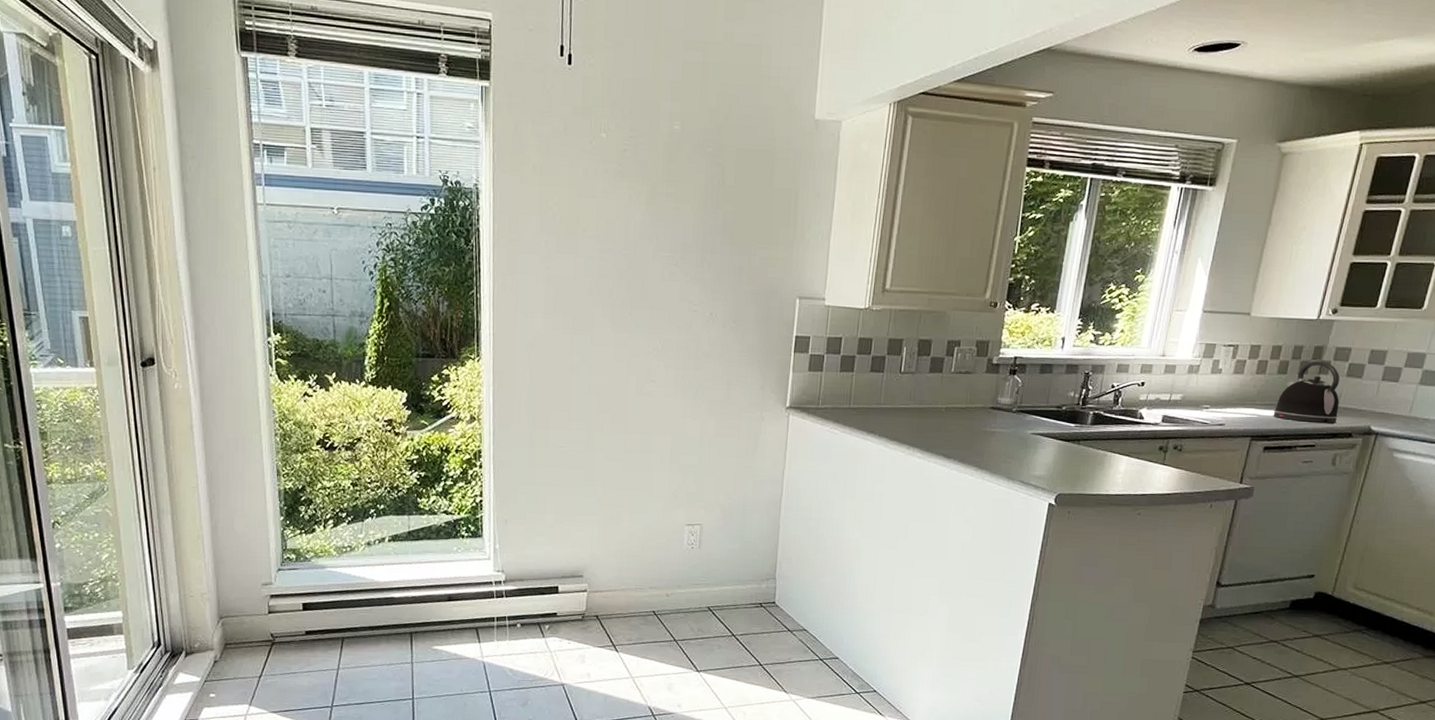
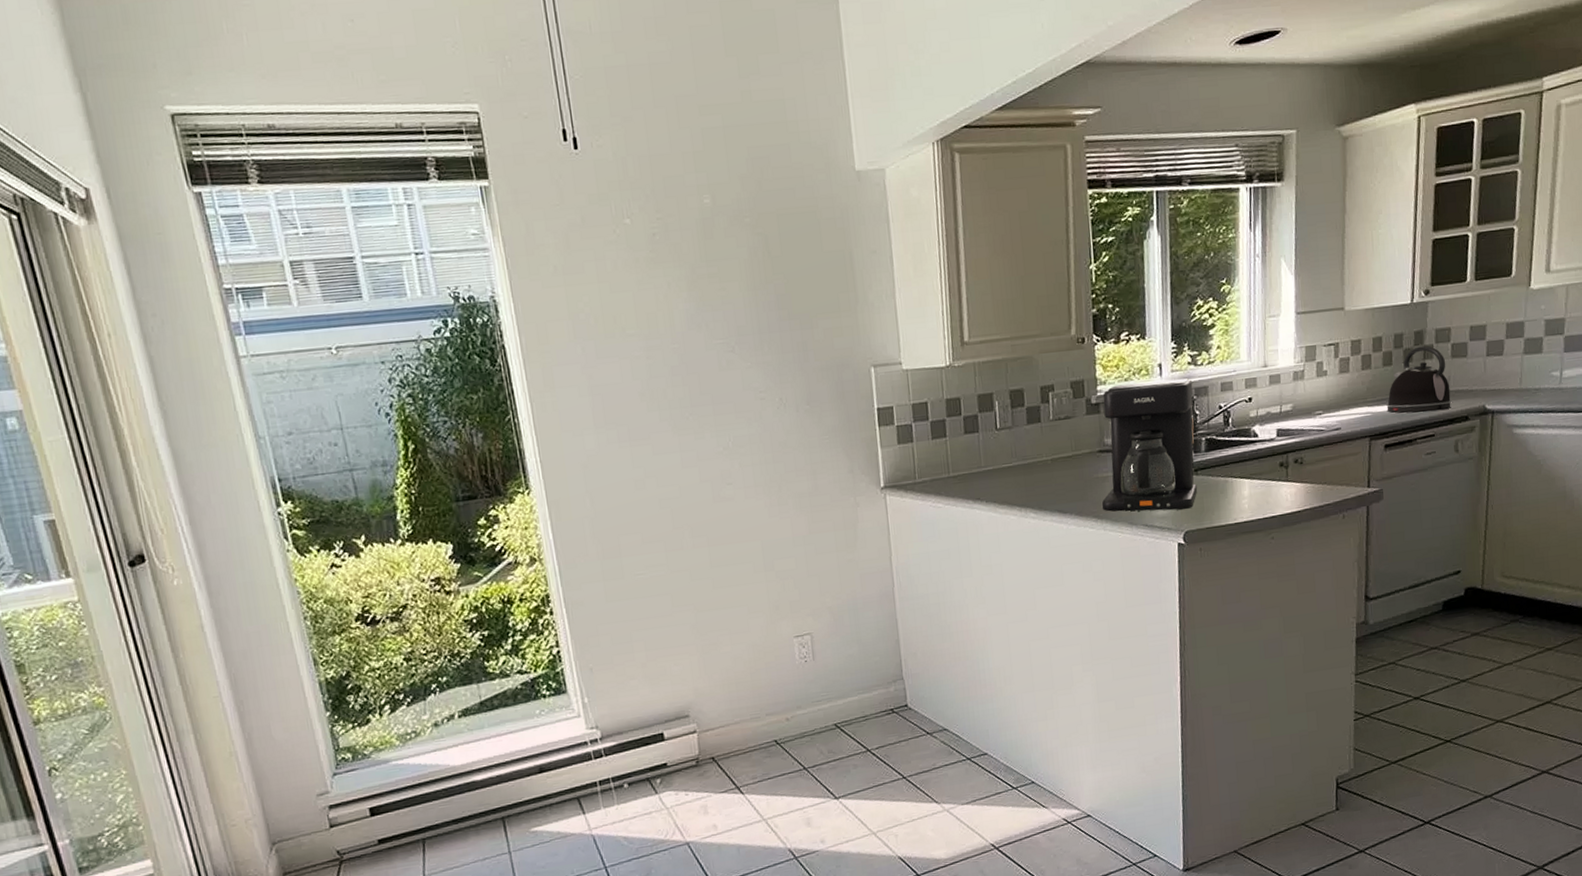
coffee maker: none [984,350,1091,475] -> present [1101,378,1198,513]

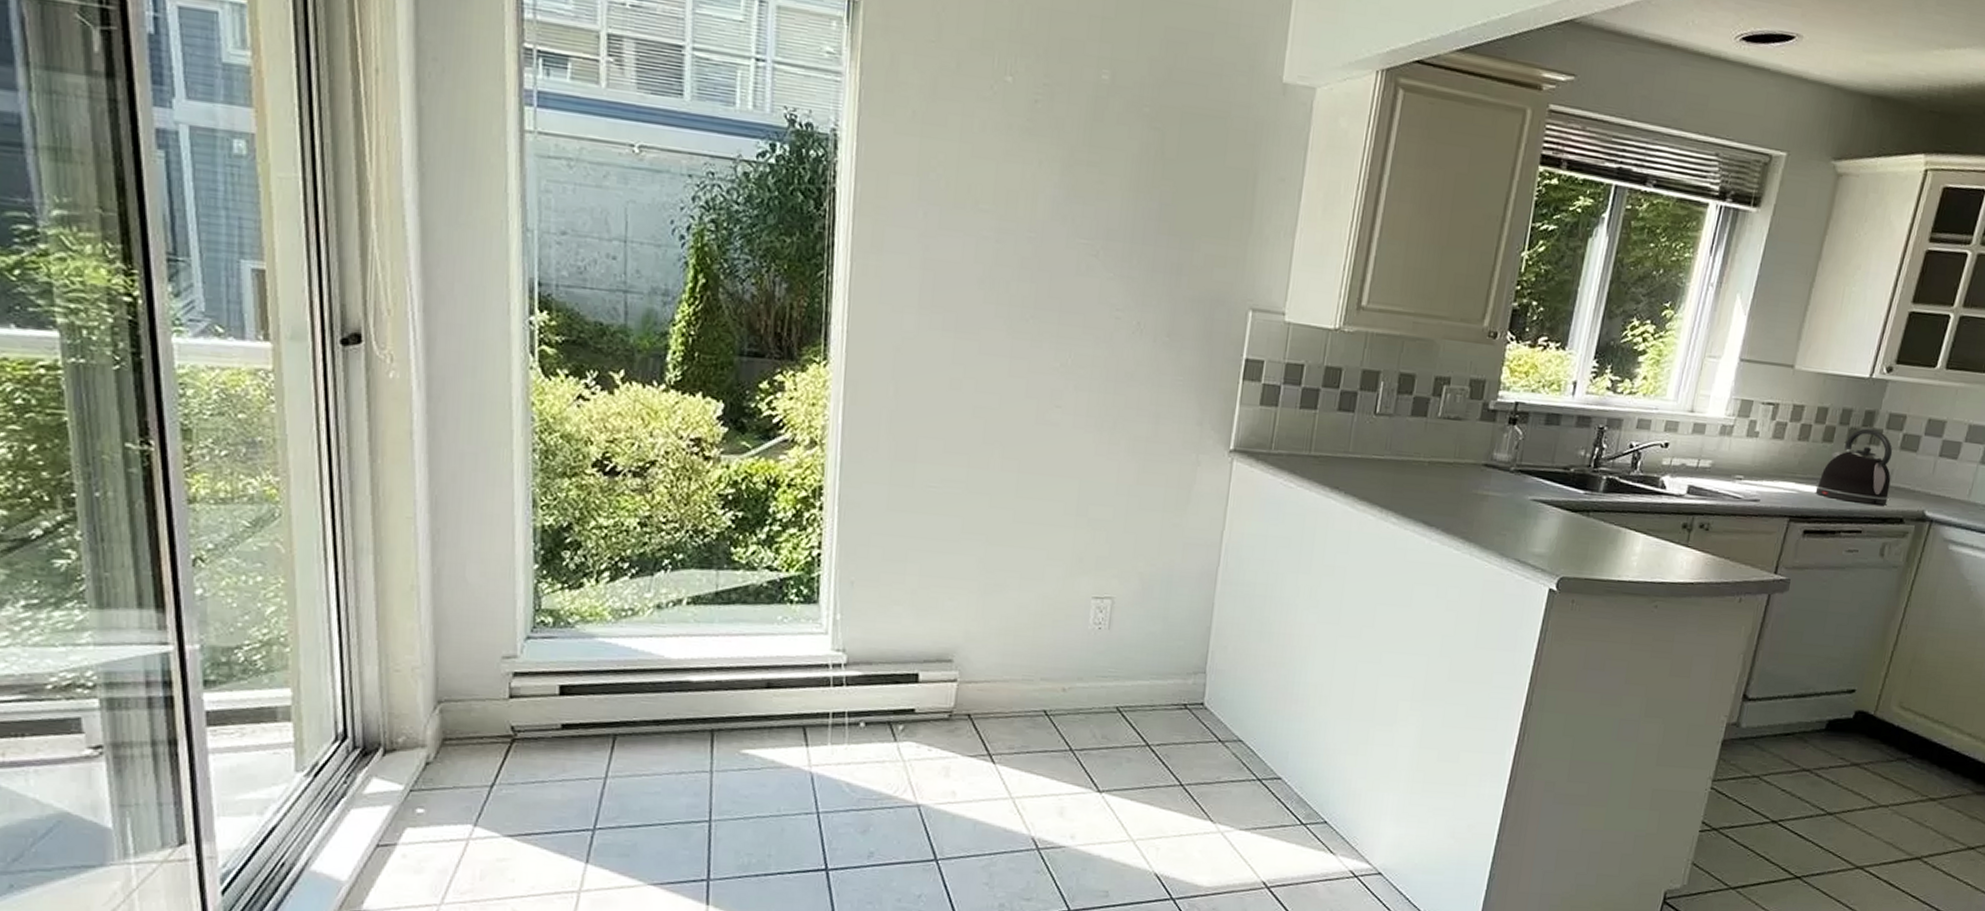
coffee maker: present [1101,378,1198,513] -> none [1473,394,1607,553]

